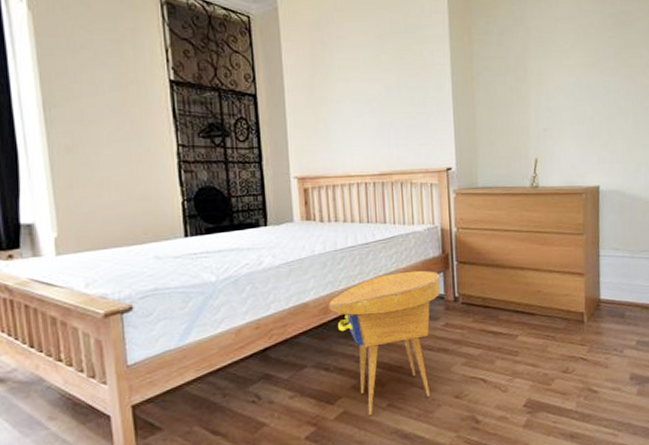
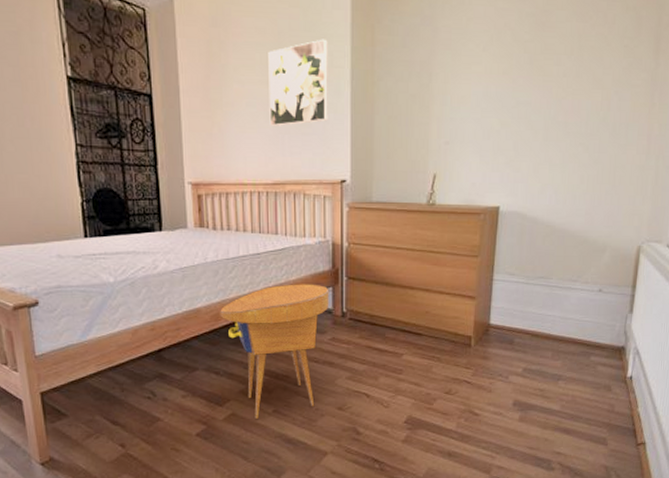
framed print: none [371,40,432,120] -> present [268,39,328,126]

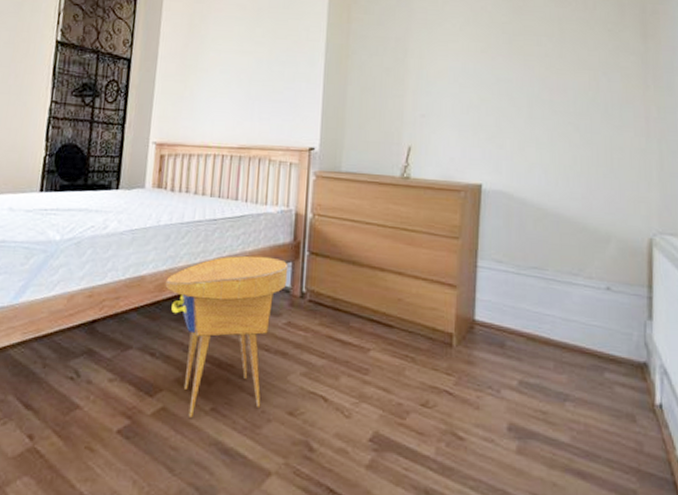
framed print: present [268,39,328,126] -> none [241,15,305,93]

